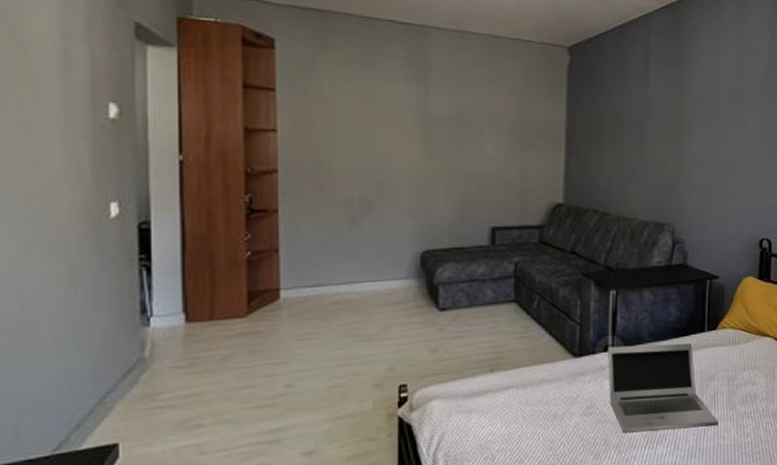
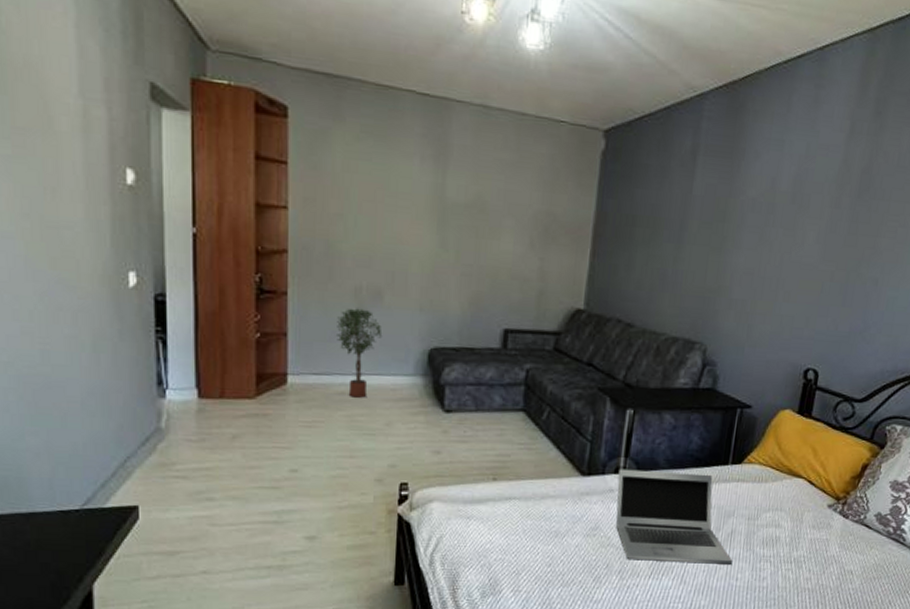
potted tree: none [329,219,375,306] -> present [337,308,383,398]

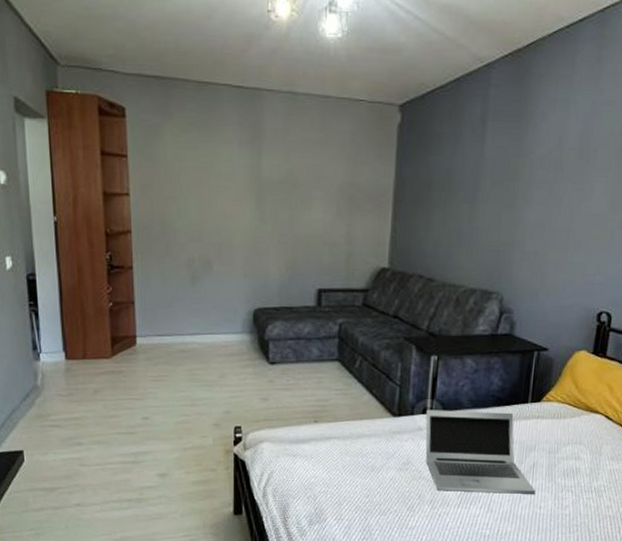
potted tree: present [337,308,383,398] -> none [175,277,214,354]

